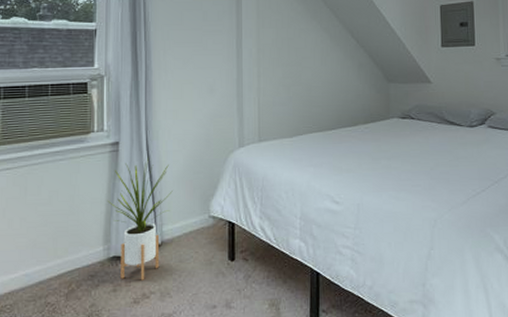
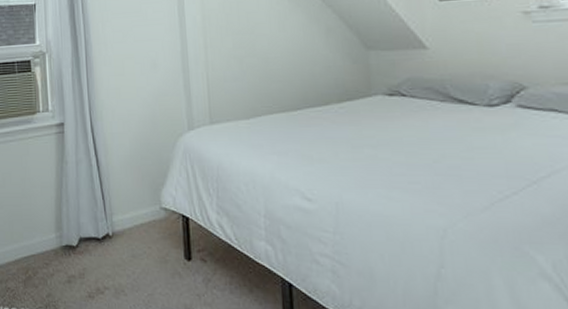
house plant: present [107,157,173,280] -> none [56,140,121,274]

